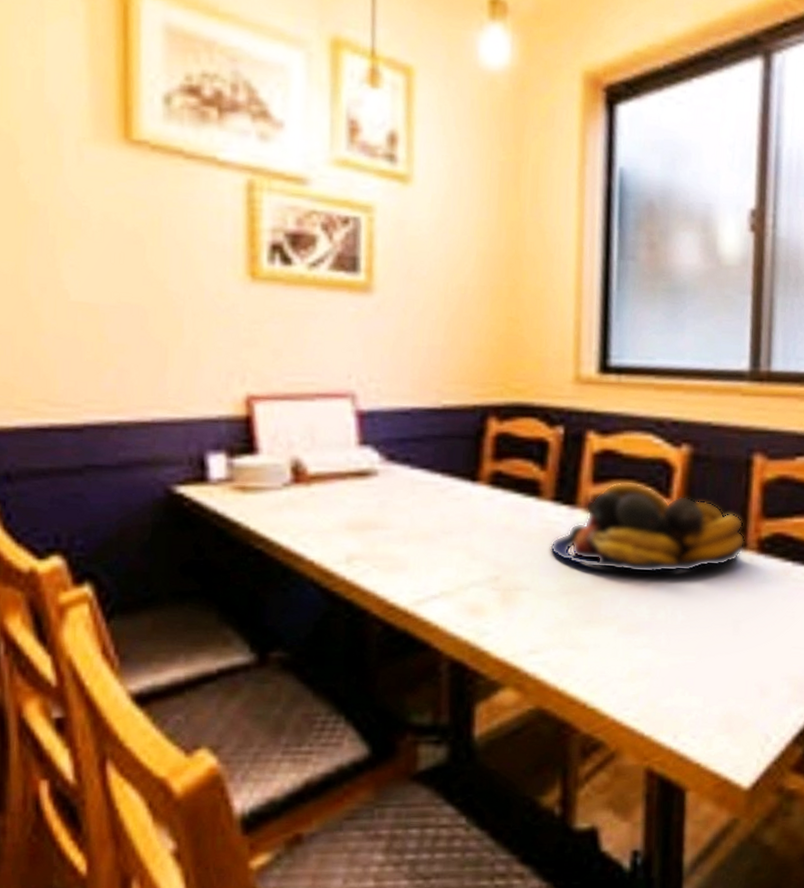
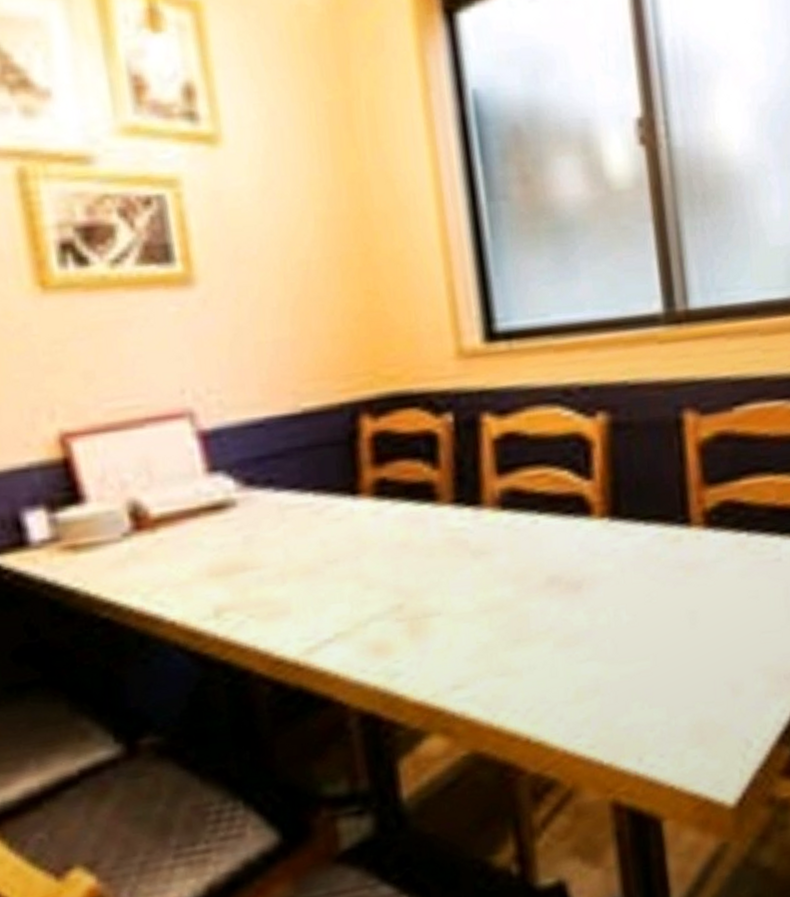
fruit bowl: present [550,481,745,573] -> none [458,466,688,577]

